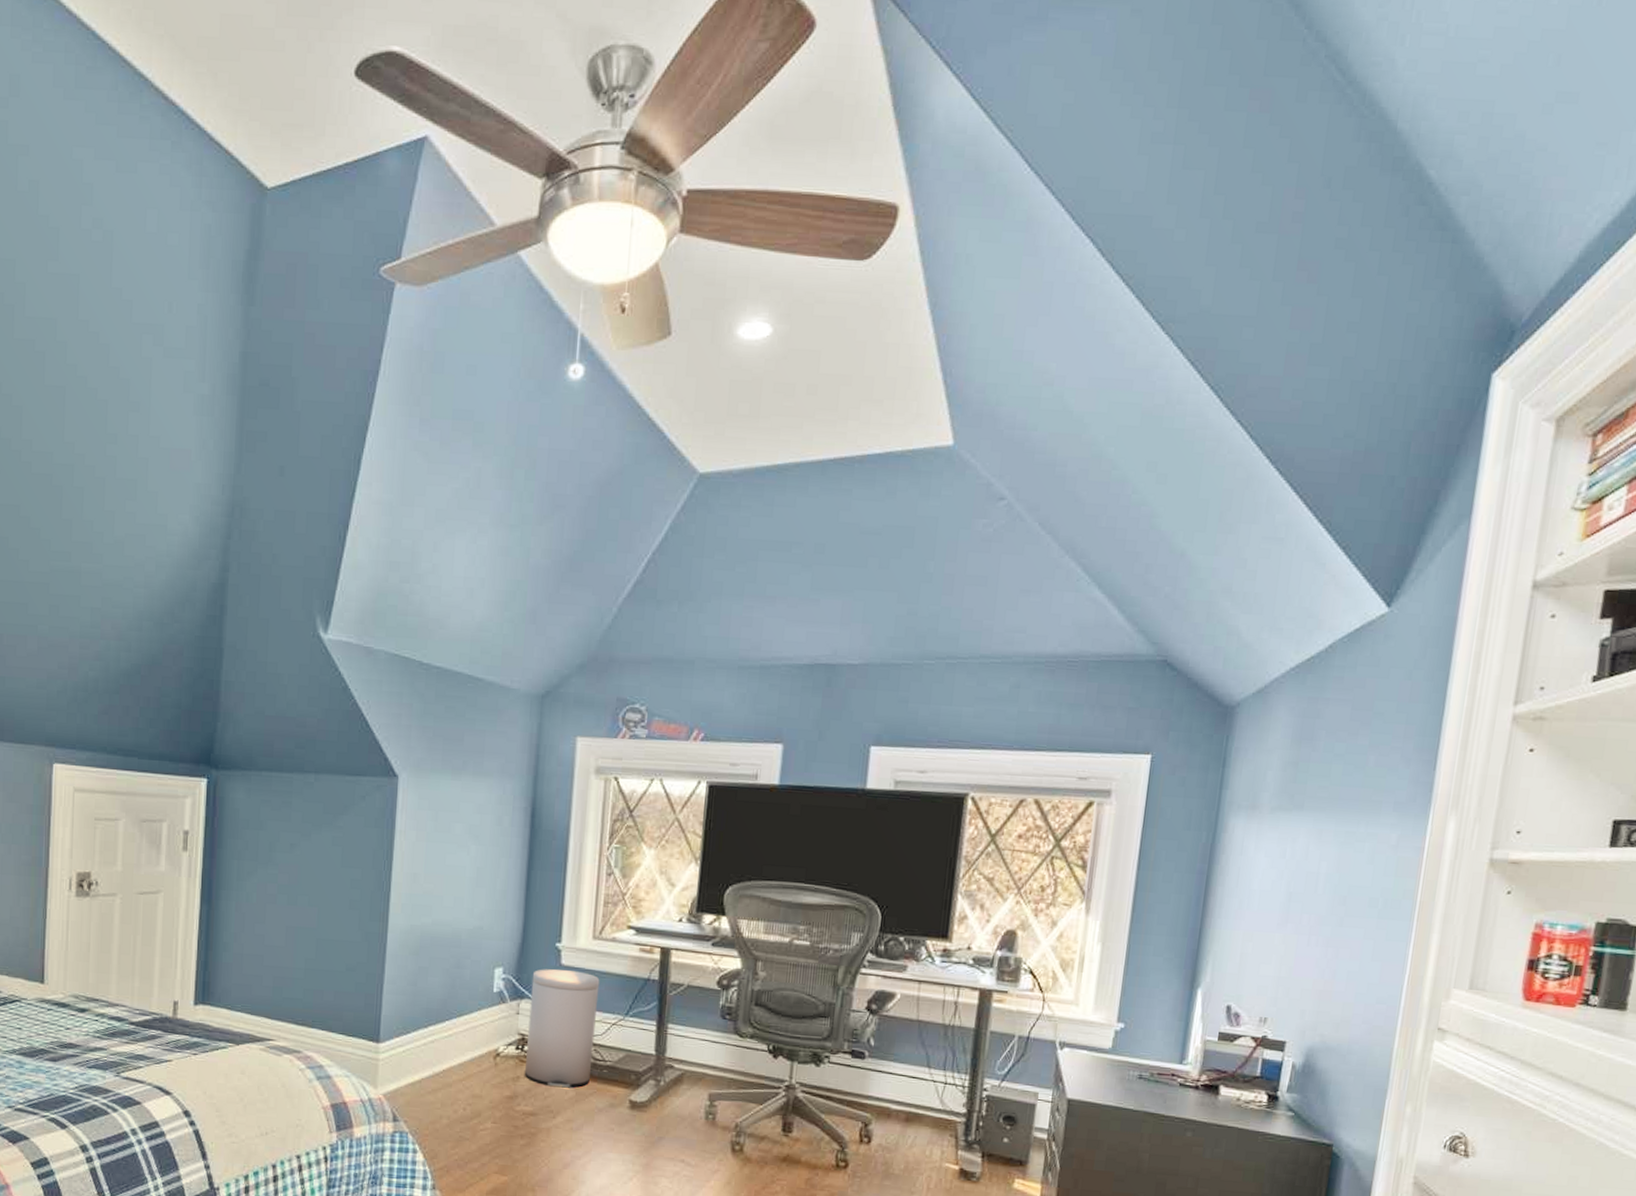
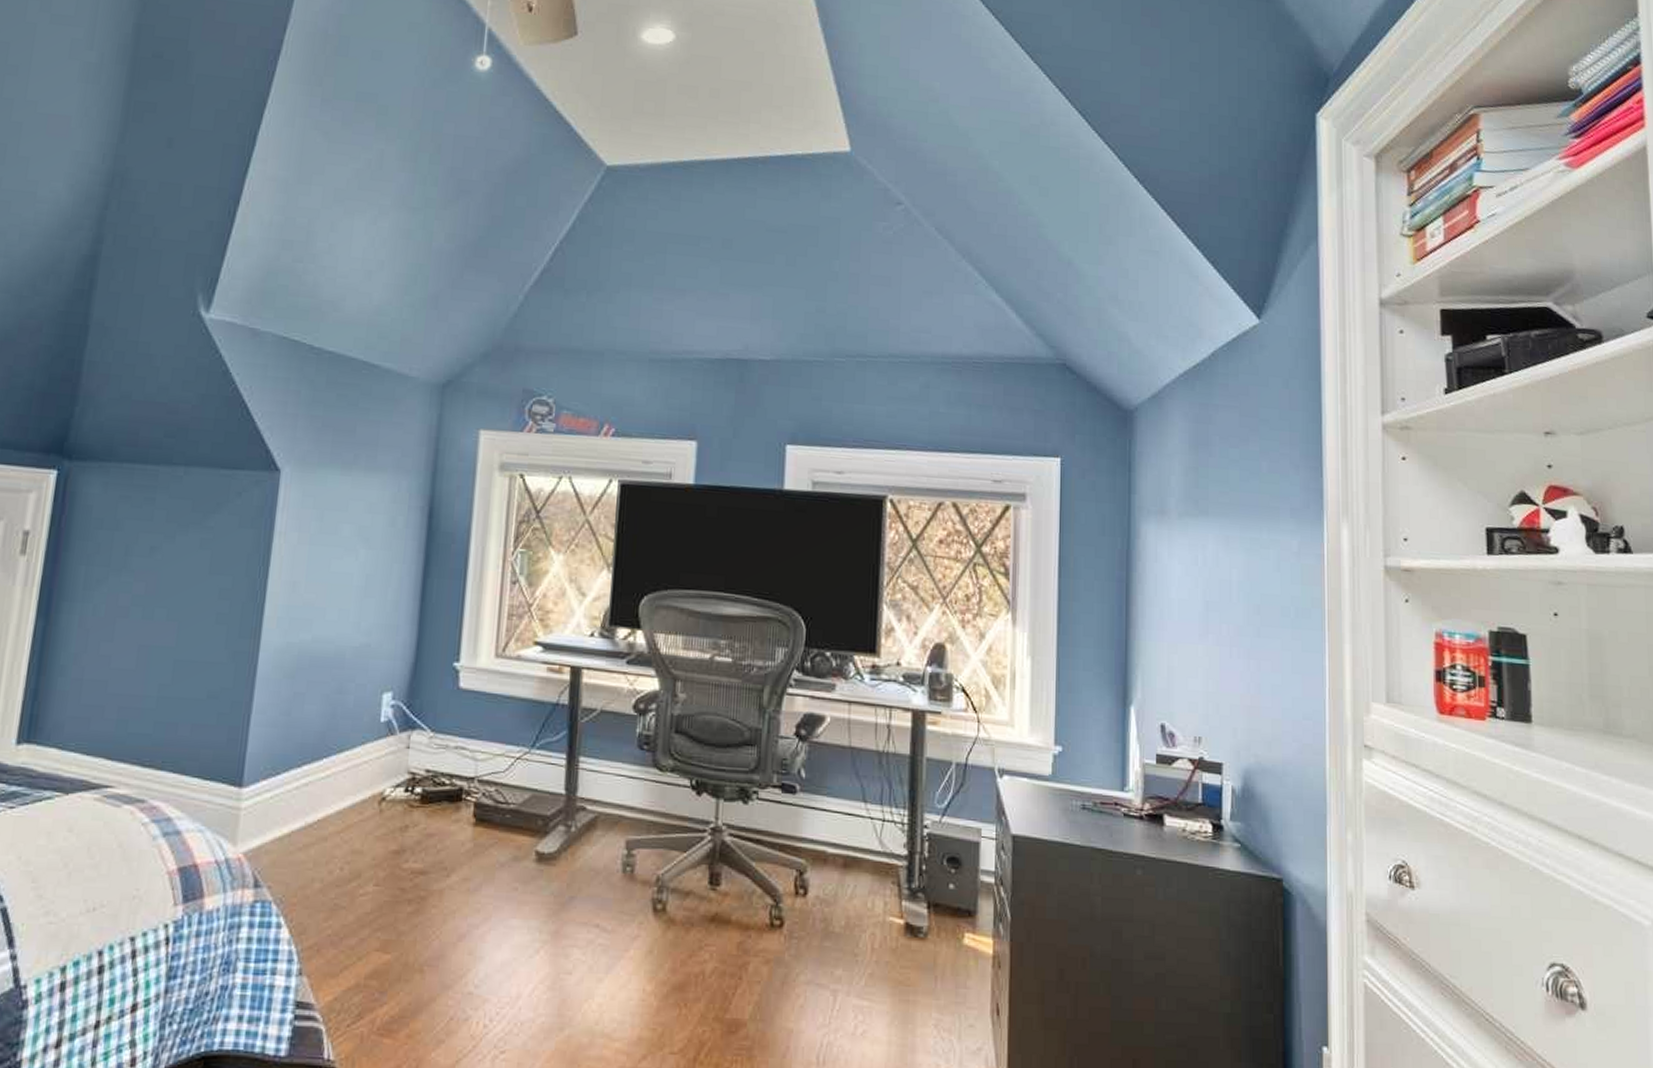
pedal bin: present [524,969,600,1088] -> none [414,693,503,839]

